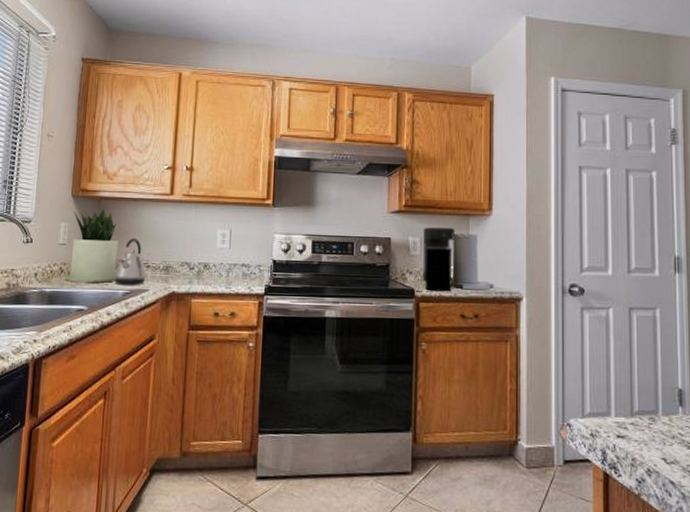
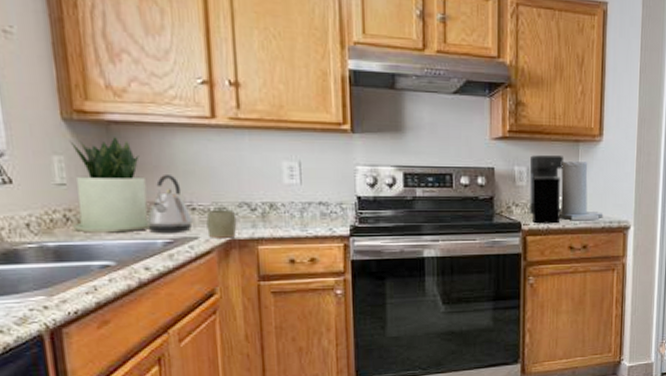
mug: none [155,268,179,292] -> present [206,211,237,238]

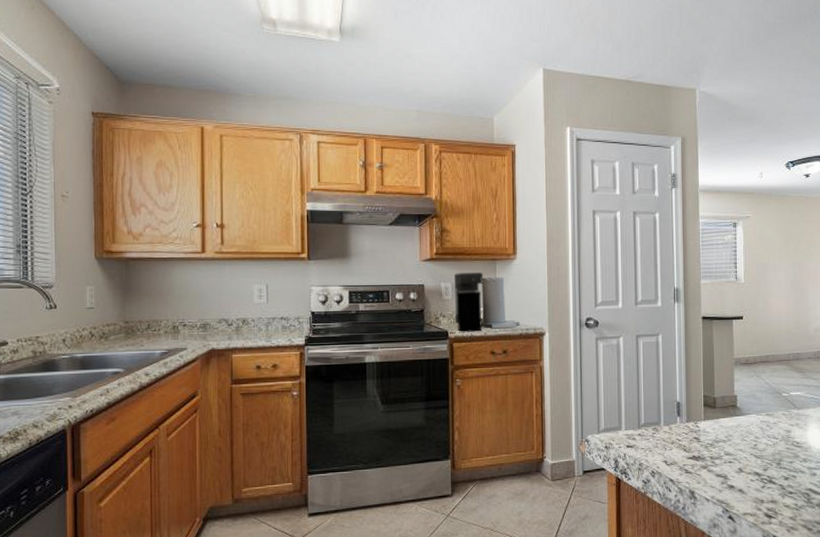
planter: present [69,137,150,233] -> none [94,270,151,346]
kettle: present [145,175,193,234] -> none [148,298,183,346]
mug: present [206,211,237,238] -> none [194,326,217,349]

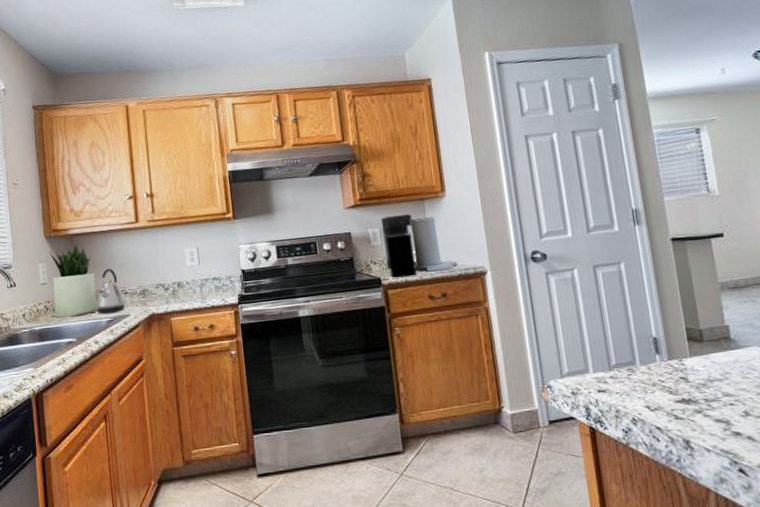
planter: none [94,270,151,346] -> present [49,245,98,318]
kettle: none [148,298,183,346] -> present [95,268,126,315]

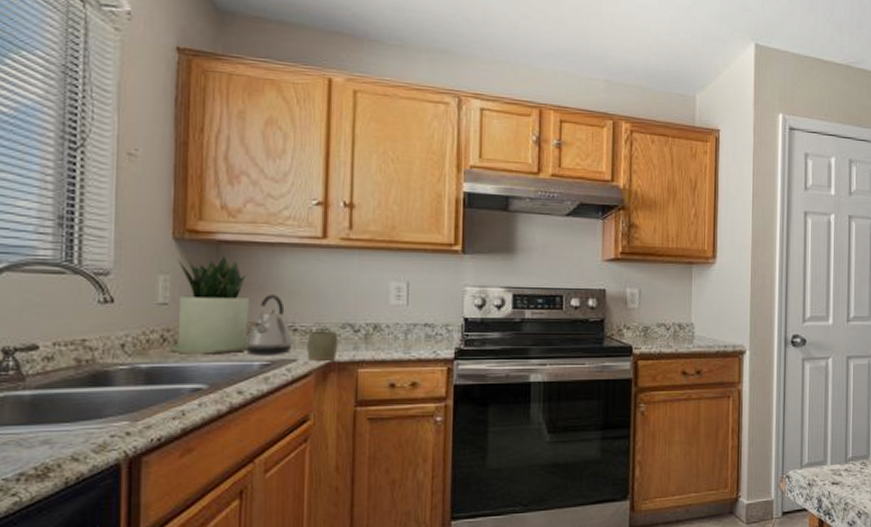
mug: none [134,291,156,315] -> present [307,332,339,360]
coffee maker: present [380,214,417,270] -> none [641,277,677,338]
canister: present [385,234,417,278] -> none [644,300,674,348]
paper towel: present [410,216,458,272] -> none [672,283,718,345]

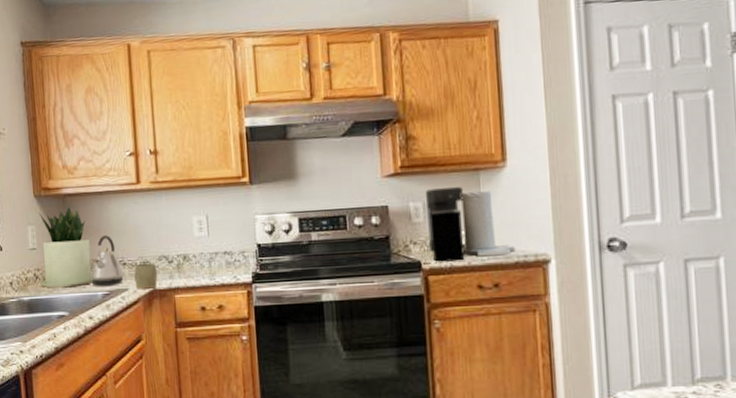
coffee maker: none [641,277,677,338] -> present [425,187,466,252]
canister: none [644,300,674,348] -> present [429,211,465,262]
paper towel: none [672,283,718,345] -> present [461,191,516,257]

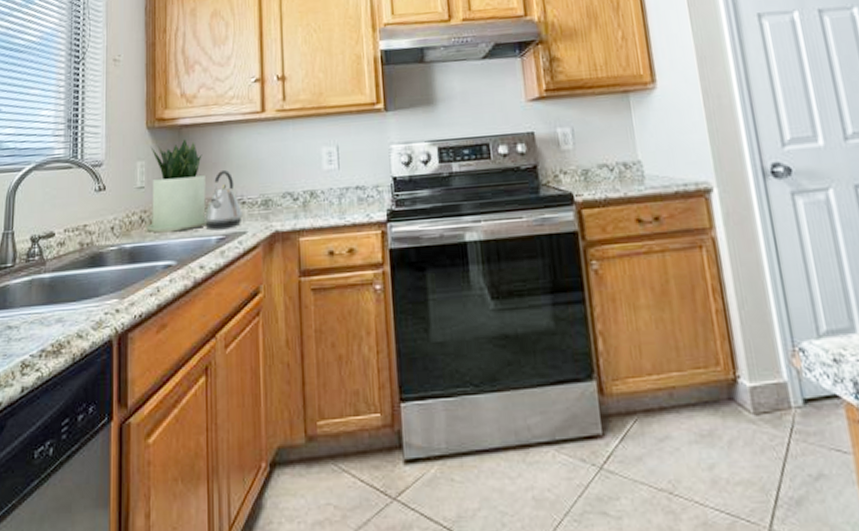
mug: present [134,264,158,289] -> none [254,202,281,232]
coffee maker: present [425,187,466,252] -> none [572,110,621,183]
canister: present [429,211,465,262] -> none [578,136,621,194]
paper towel: present [461,191,516,257] -> none [611,114,675,187]

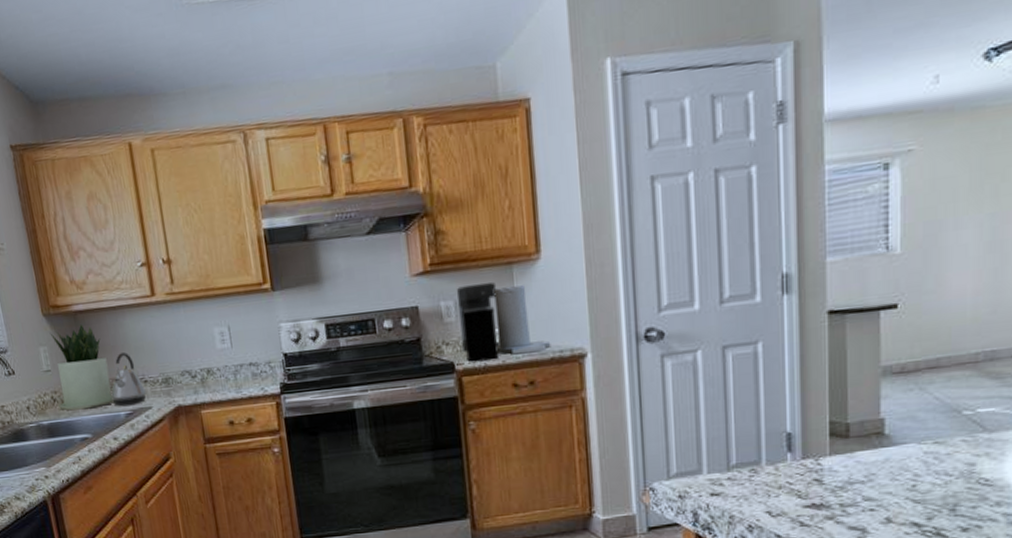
coffee maker: none [572,110,621,183] -> present [456,282,500,352]
canister: none [578,136,621,194] -> present [461,308,500,362]
paper towel: none [611,114,675,187] -> present [494,285,551,355]

